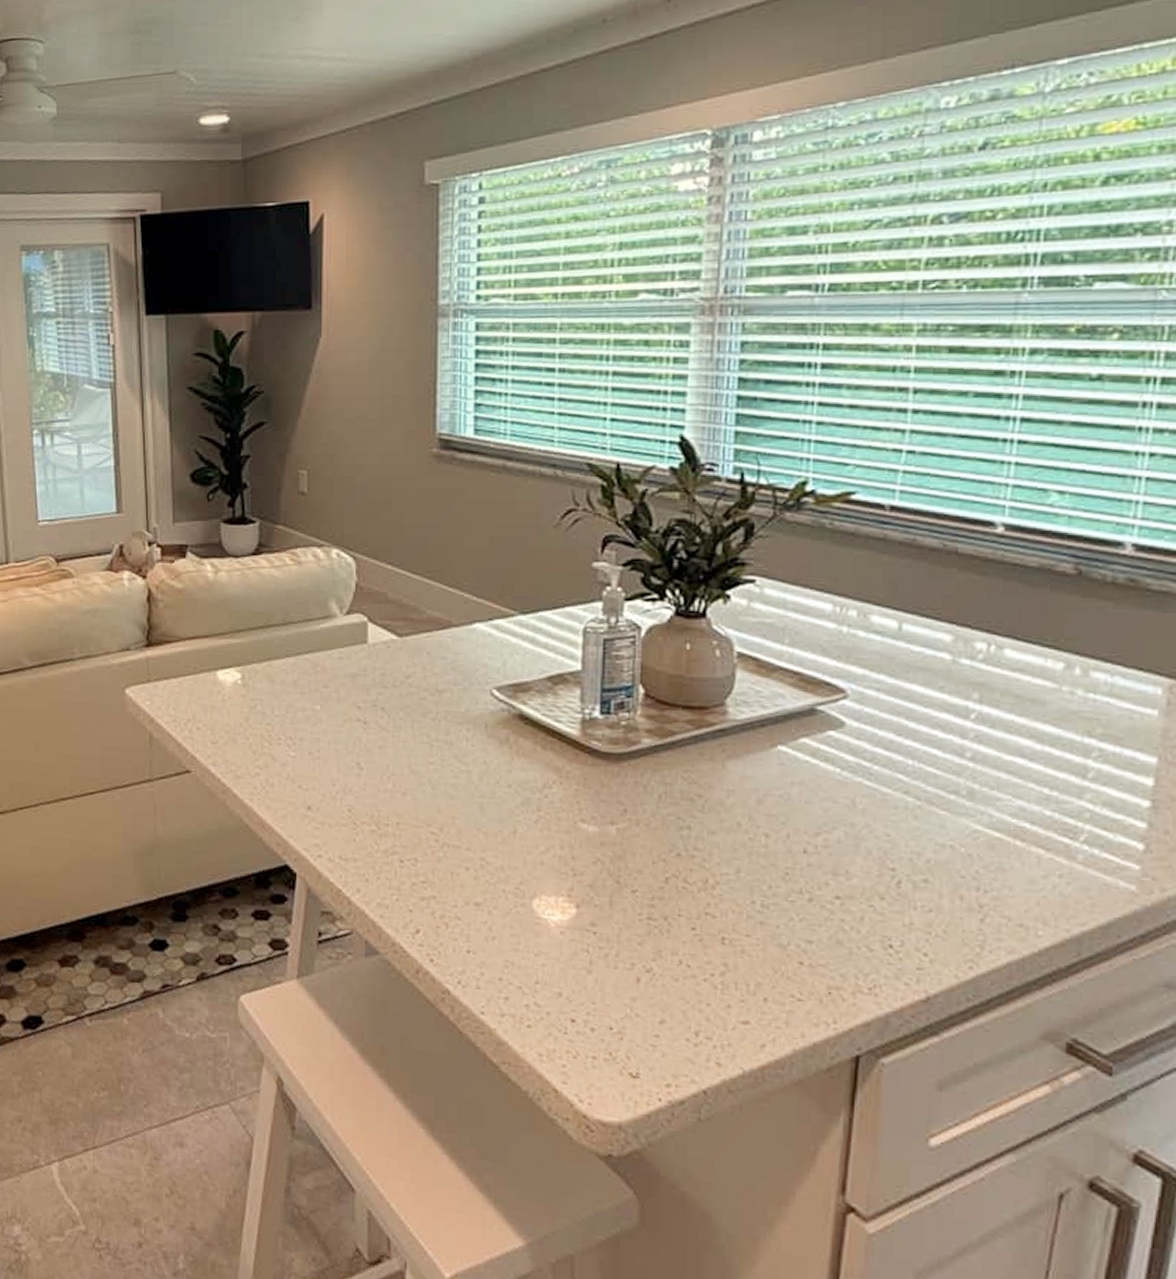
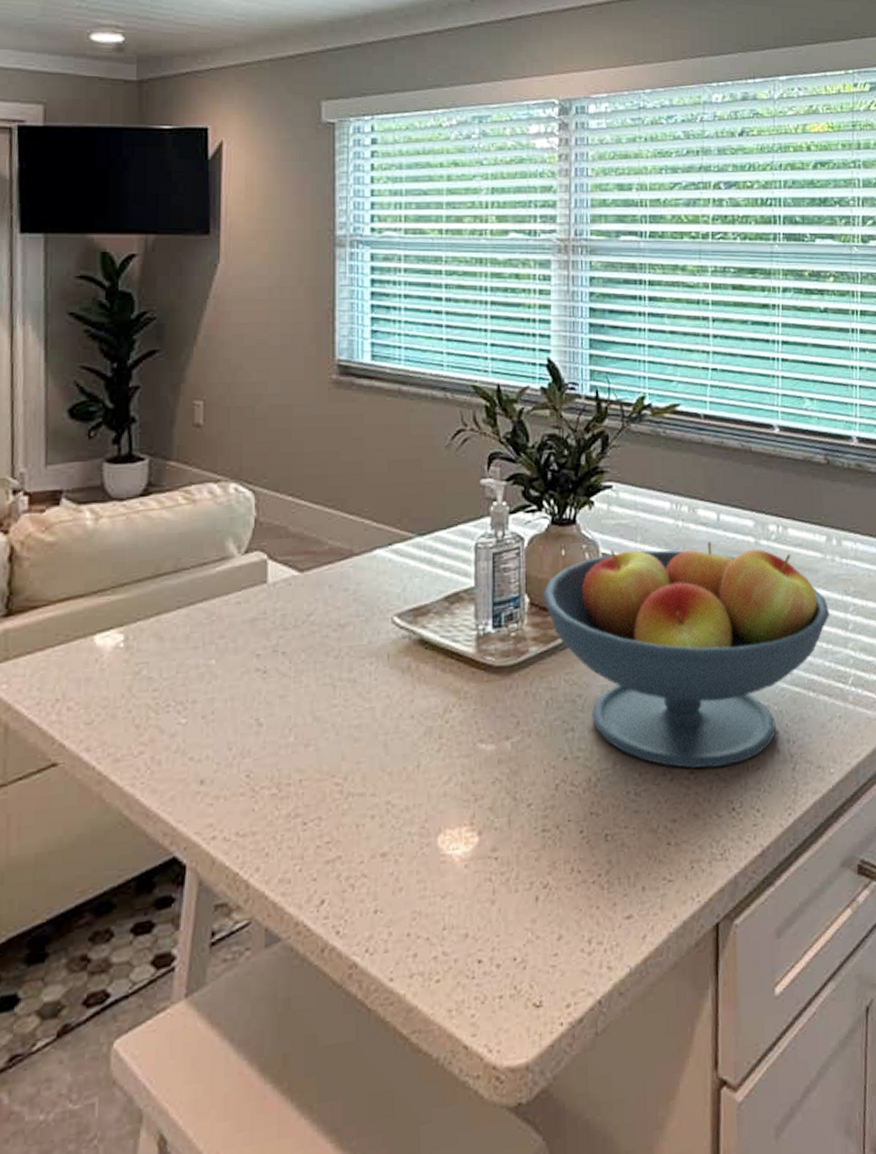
fruit bowl: none [660,650,1060,901] -> present [542,541,830,769]

